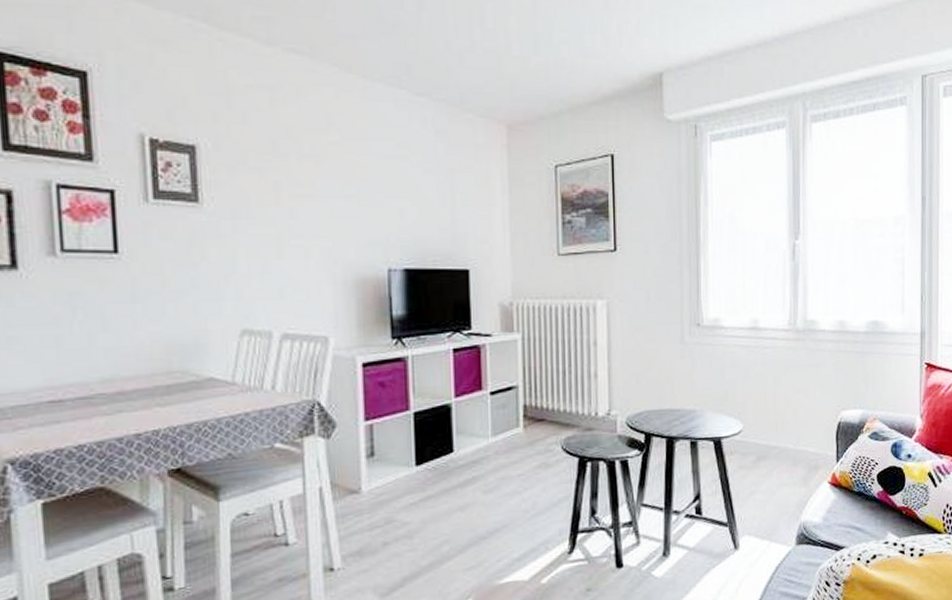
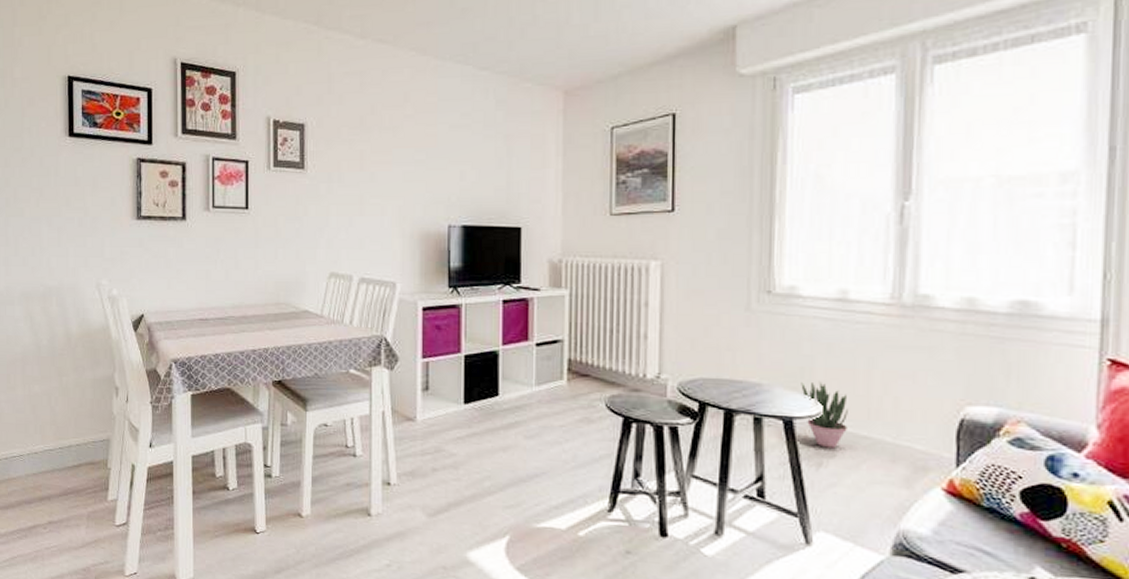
potted plant: none [726,403,762,461] -> present [801,382,848,449]

